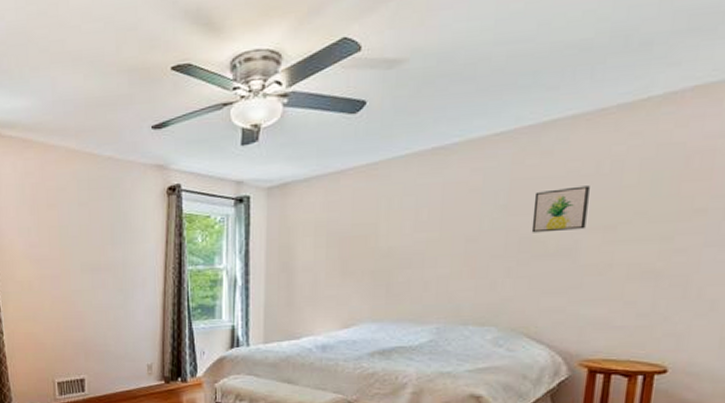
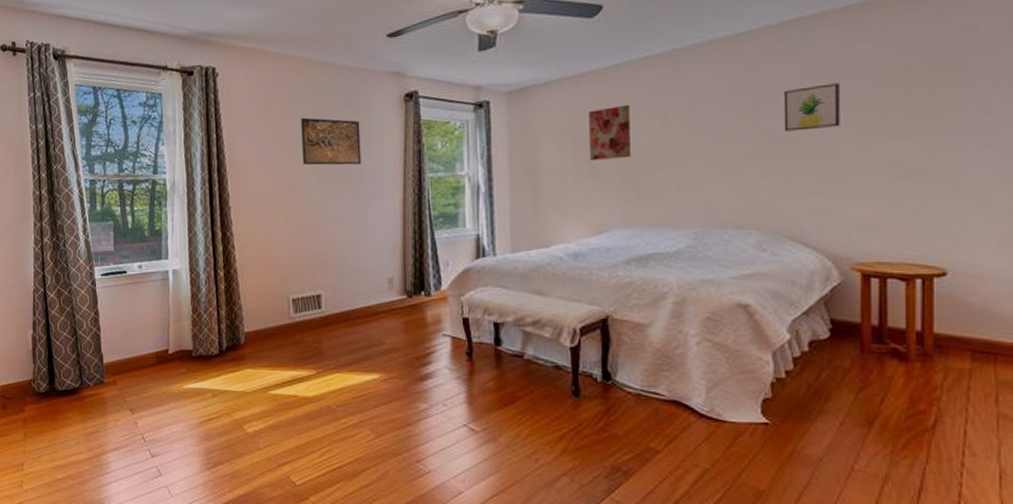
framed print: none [66,208,125,257] -> present [301,117,362,166]
wall art: none [344,202,385,257] -> present [589,104,631,160]

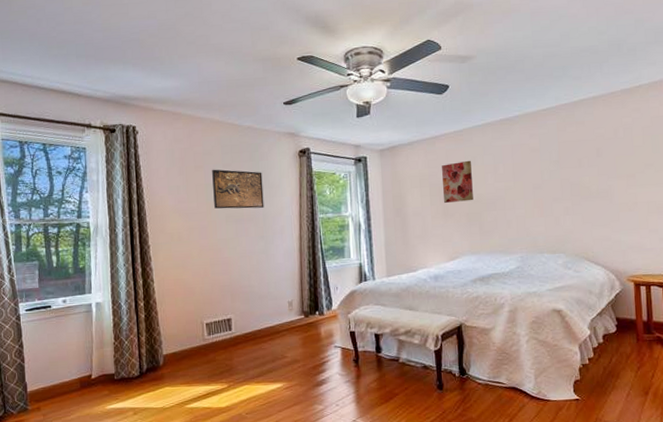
wall art: present [783,83,840,132] -> none [576,146,614,181]

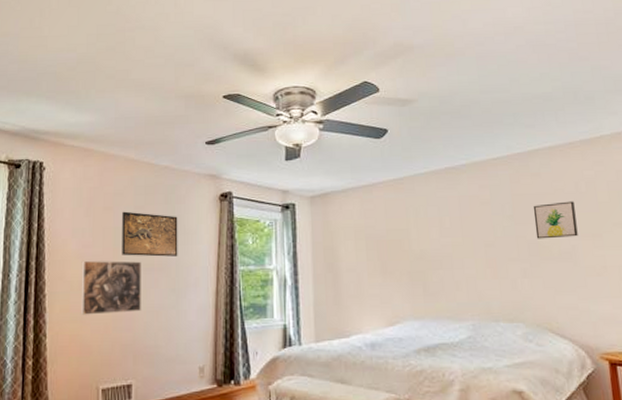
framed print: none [179,213,235,262] -> present [81,260,141,315]
wall art: present [442,160,473,203] -> none [380,211,416,258]
wall art: none [576,146,614,181] -> present [533,201,578,239]

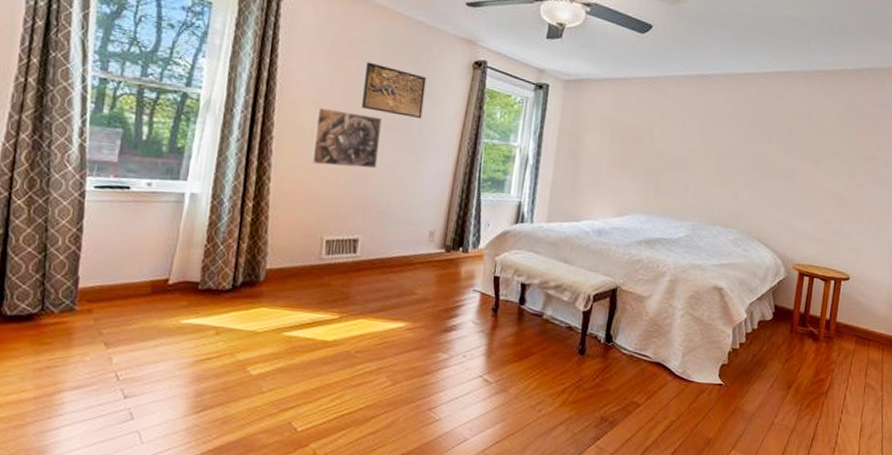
wall art: present [533,201,578,239] -> none [765,124,805,159]

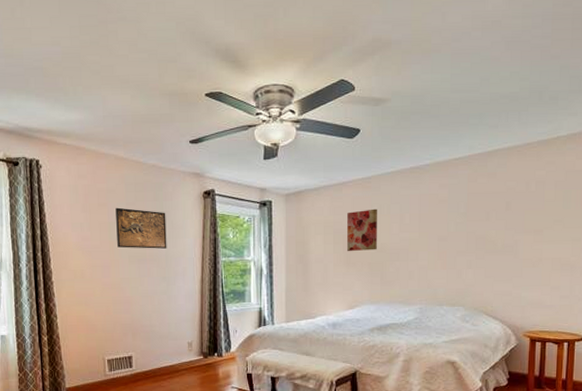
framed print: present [311,107,382,169] -> none [82,252,137,299]
wall art: none [624,110,660,156] -> present [347,208,377,251]

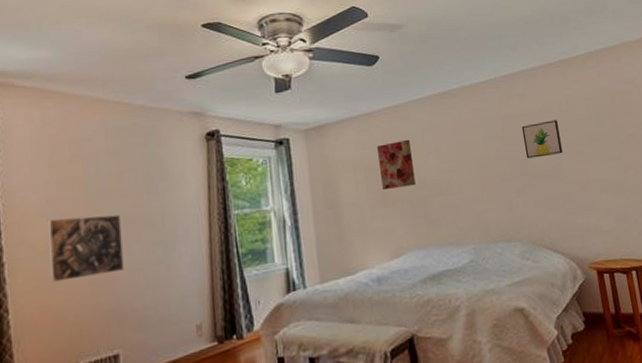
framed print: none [82,252,137,299] -> present [47,214,124,282]
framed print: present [115,207,167,249] -> none [93,159,163,210]
wall art: none [484,200,523,234] -> present [521,120,563,159]

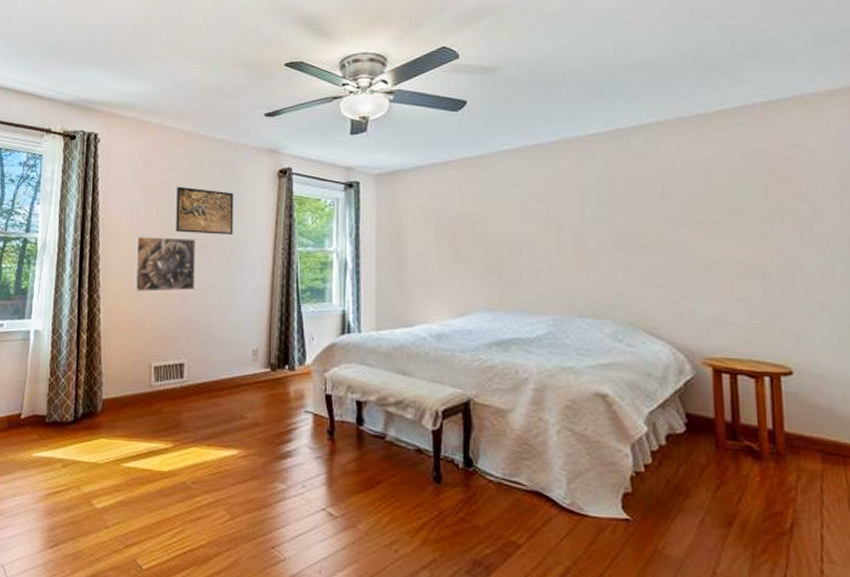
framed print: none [93,159,163,210] -> present [176,186,234,235]
wall art: present [377,139,416,189] -> none [453,193,492,244]
wall art: present [521,120,563,159] -> none [633,185,686,228]

